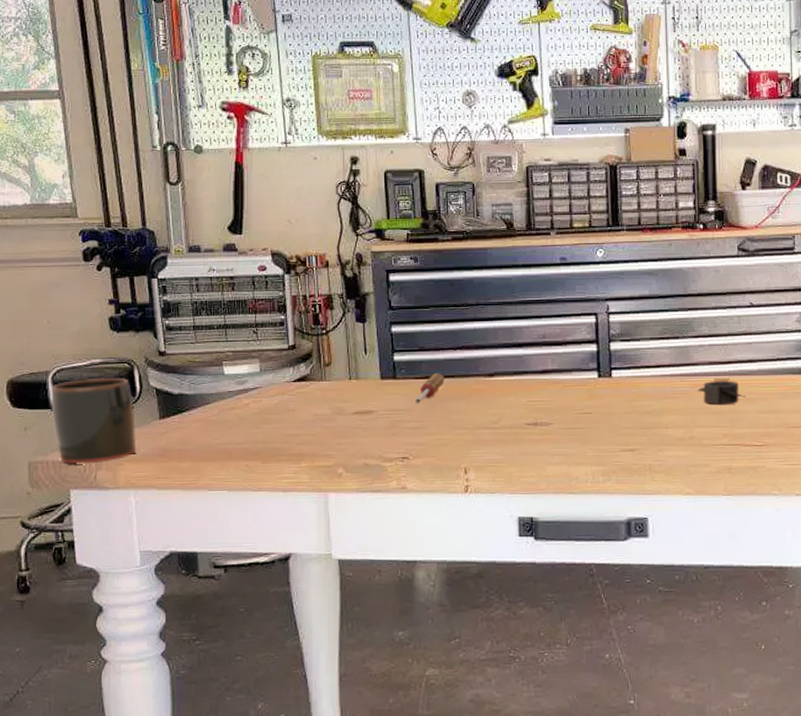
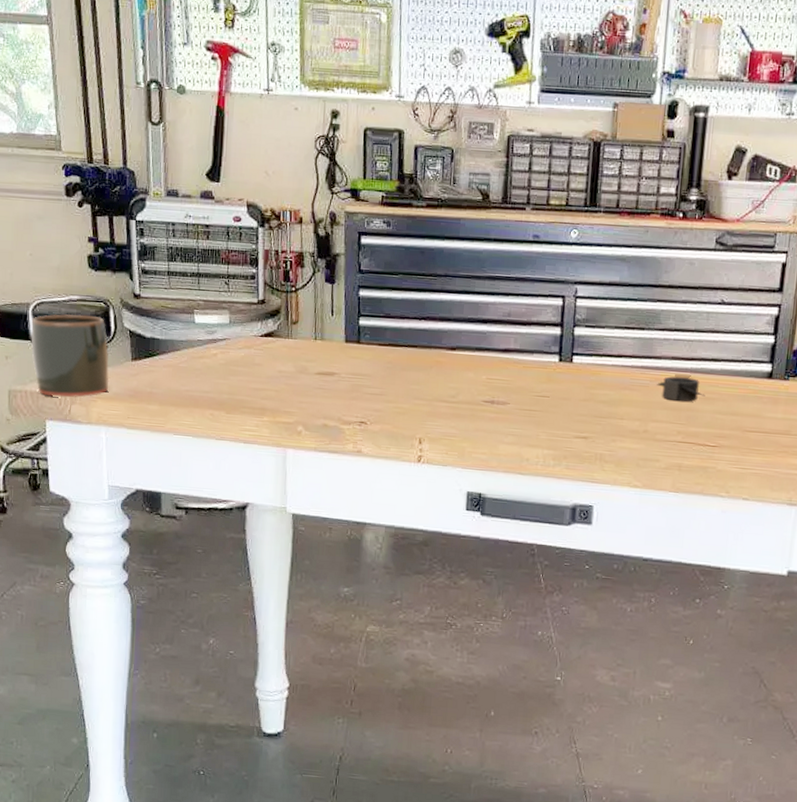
screwdriver: present [415,373,445,404] -> none [377,341,408,371]

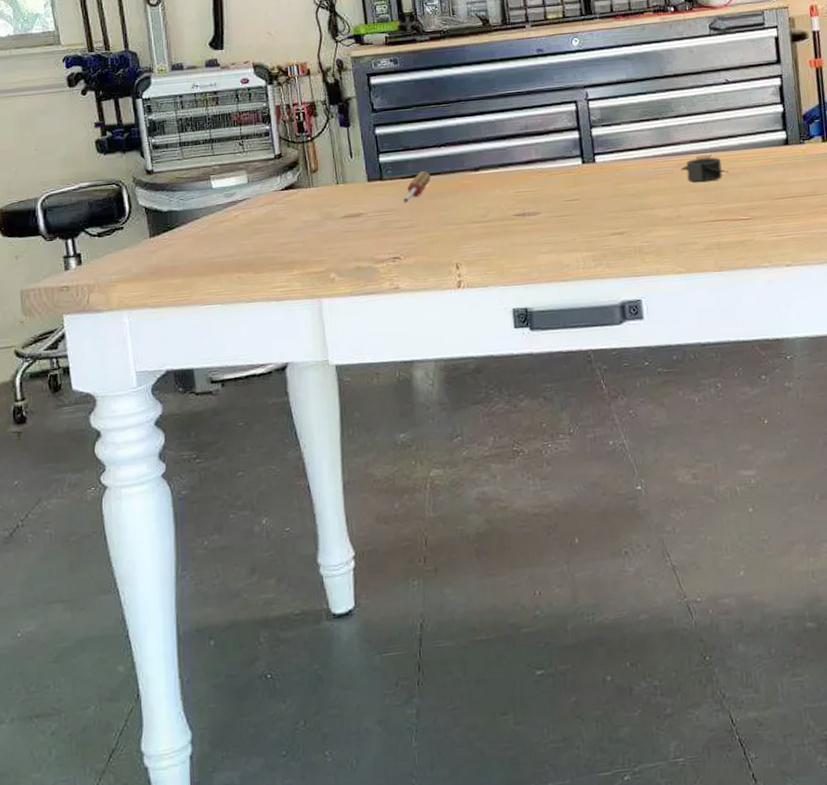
mug: present [31,314,109,398] -> none [41,199,128,289]
screwdriver: none [377,341,408,371] -> present [403,171,431,204]

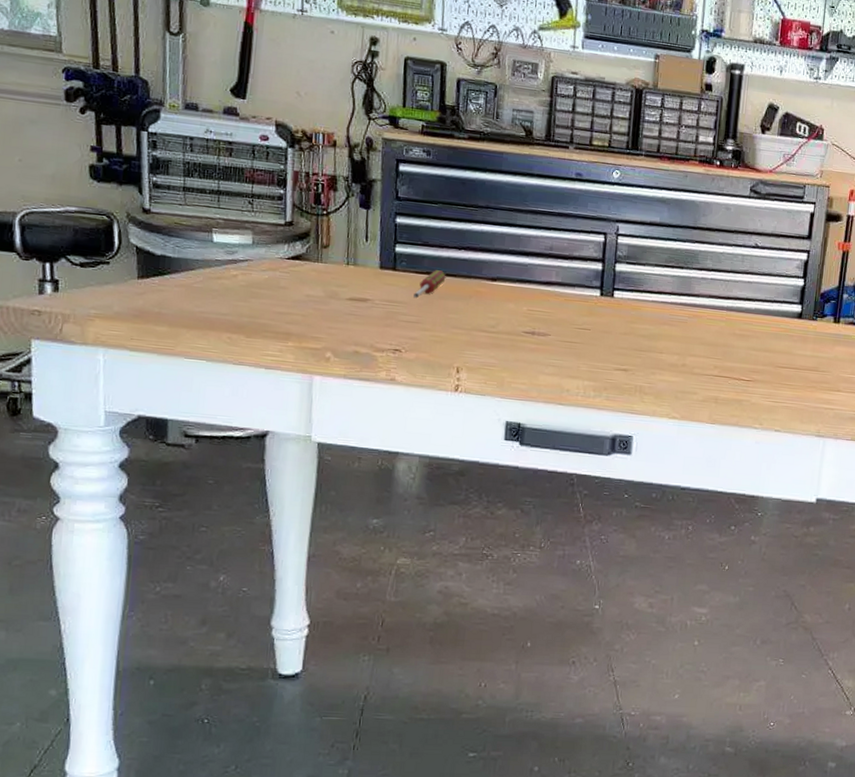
duct tape: present [680,157,729,182] -> none [695,313,740,338]

